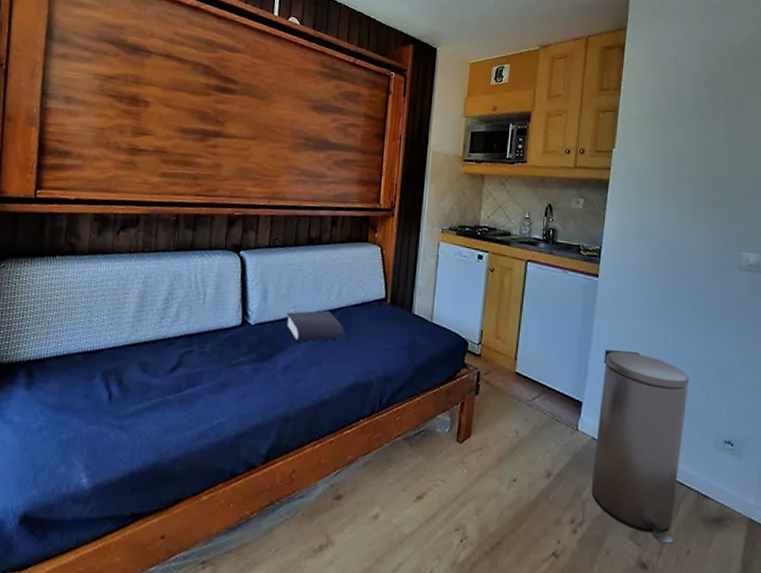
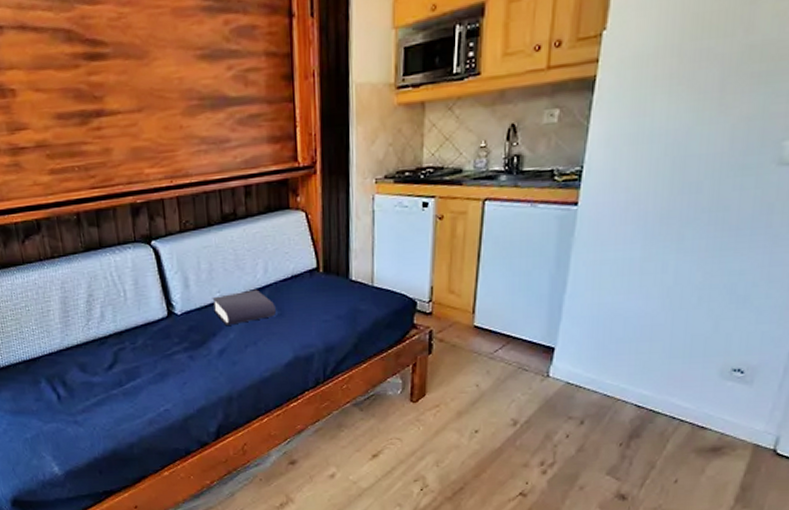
pedal bin: present [591,350,690,545] -> none [564,286,693,477]

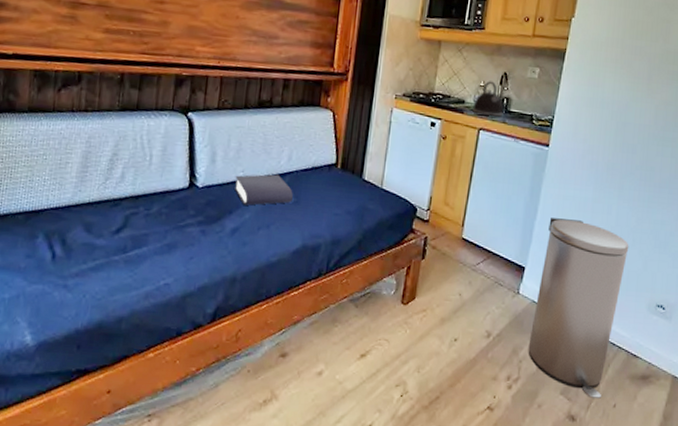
kettle: none [474,138,514,184] -> present [472,81,503,118]
pedal bin: none [564,286,693,477] -> present [528,218,629,400]

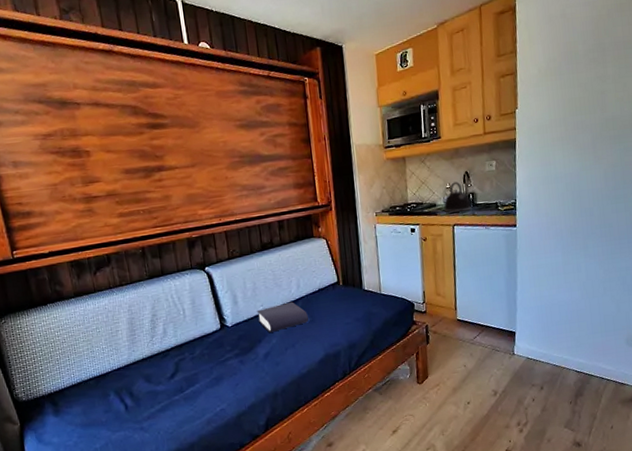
pedal bin: present [528,218,629,400] -> none [528,282,602,426]

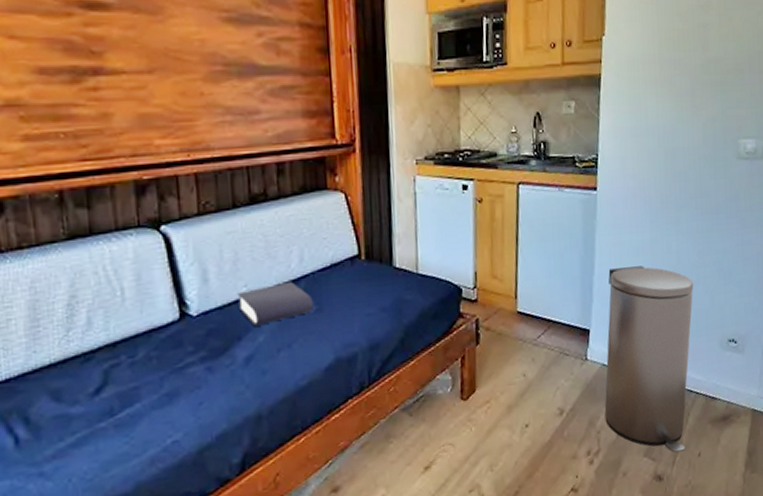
kettle: present [444,181,472,214] -> none [507,125,542,168]
pedal bin: none [528,282,602,426] -> present [604,266,694,453]

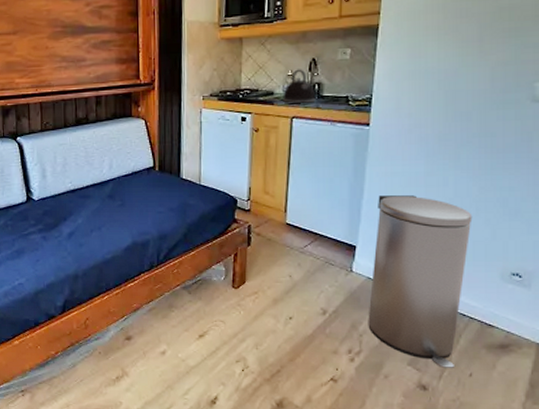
book: present [237,281,314,326] -> none [64,182,118,212]
kettle: none [507,125,542,168] -> present [283,69,316,105]

